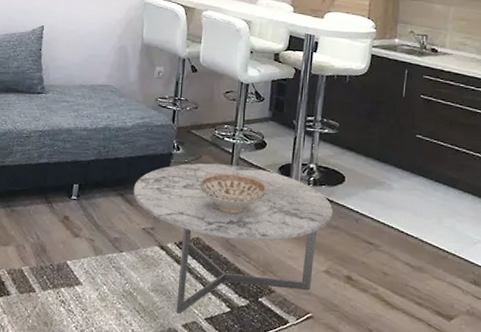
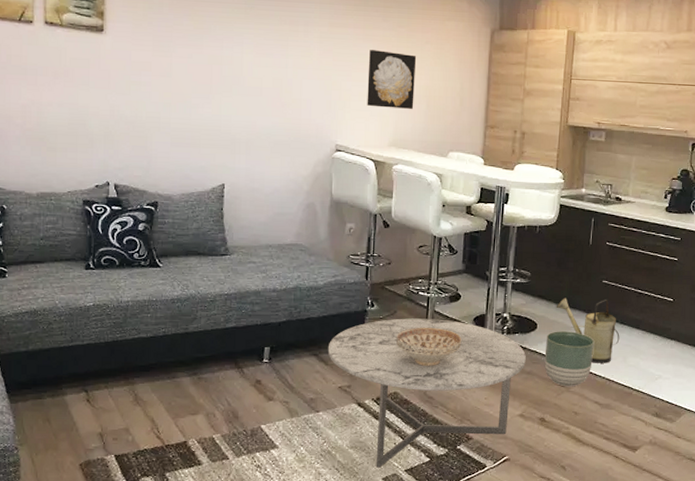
planter: none [352,185,407,246] -> present [544,331,595,387]
watering can: none [365,151,435,223] -> present [556,297,620,363]

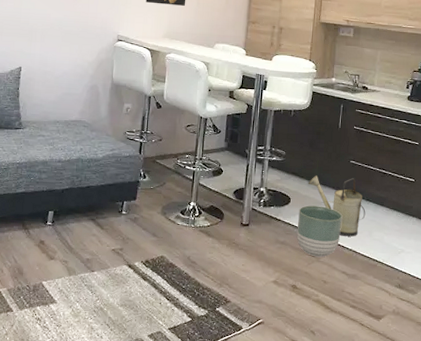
coffee table: present [327,318,526,468] -> none [103,189,280,325]
decorative bowl: present [395,327,462,366] -> none [164,197,223,234]

